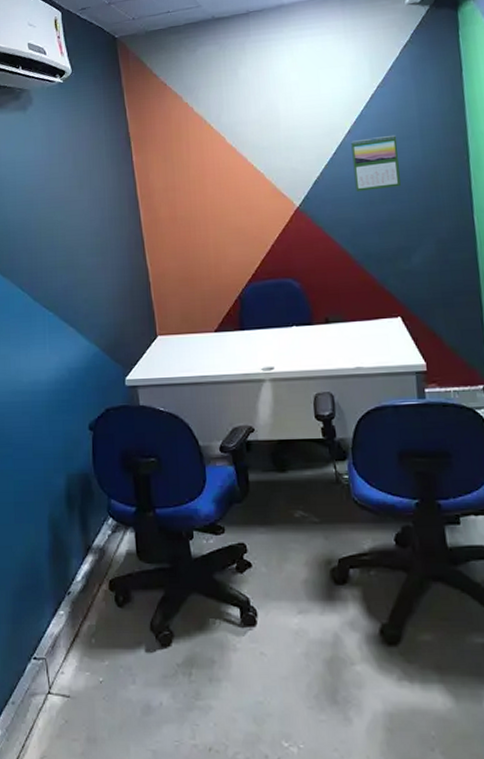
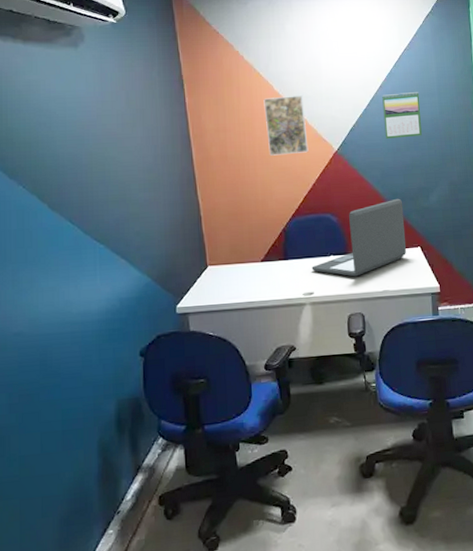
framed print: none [215,147,266,215] -> present [263,95,309,156]
laptop: none [271,260,384,351] -> present [311,198,407,277]

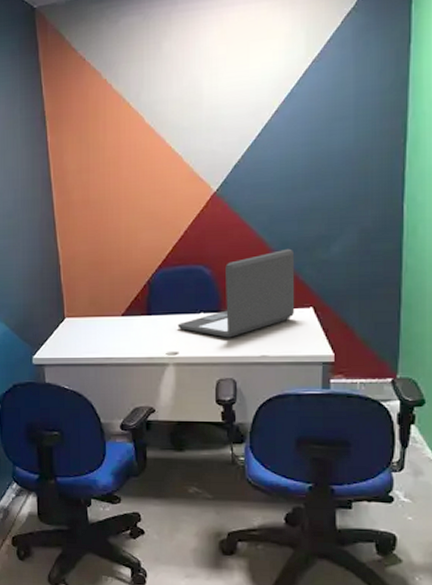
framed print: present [263,95,309,156] -> none [132,127,182,199]
calendar: present [382,91,422,139] -> none [278,114,329,176]

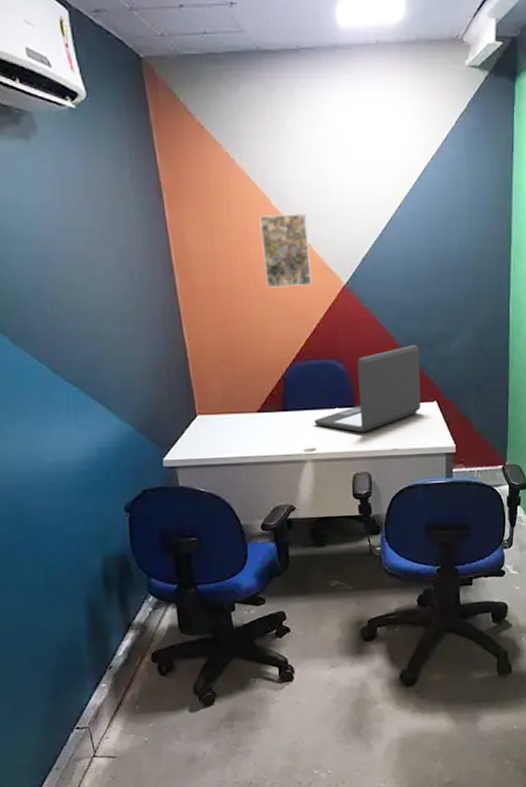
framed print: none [132,127,182,199] -> present [259,214,312,288]

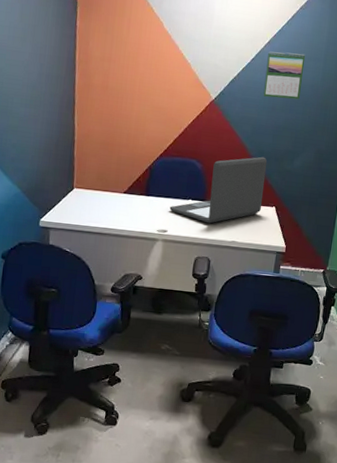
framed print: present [259,214,312,288] -> none [148,34,191,97]
calendar: none [401,214,447,272] -> present [263,51,306,100]

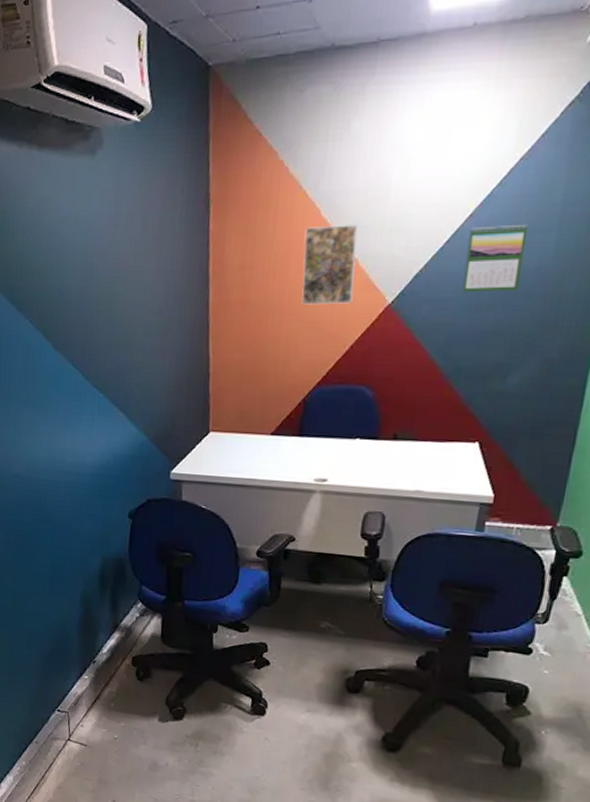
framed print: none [148,34,191,97] -> present [301,225,358,305]
laptop: present [169,156,268,224] -> none [330,375,468,469]

